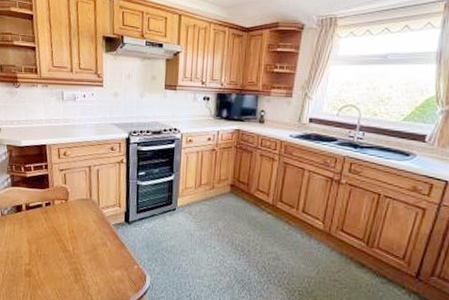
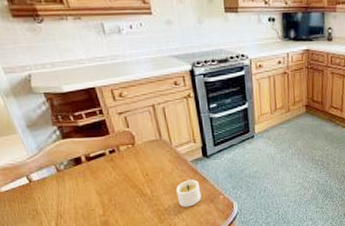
candle: none [95,243,118,272] -> present [176,180,202,207]

